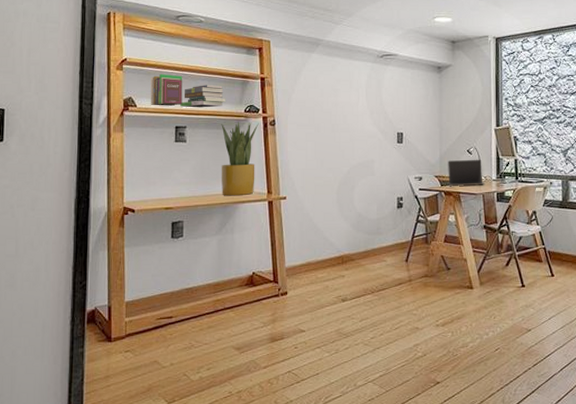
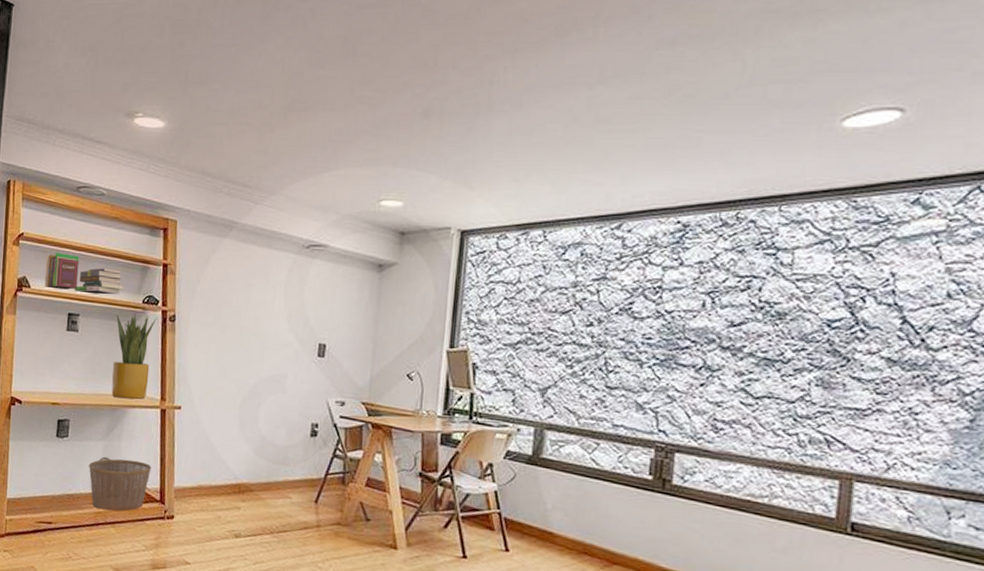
basket: none [205,249,264,297] -> present [89,457,152,512]
laptop computer: present [448,159,484,187] -> none [378,385,426,422]

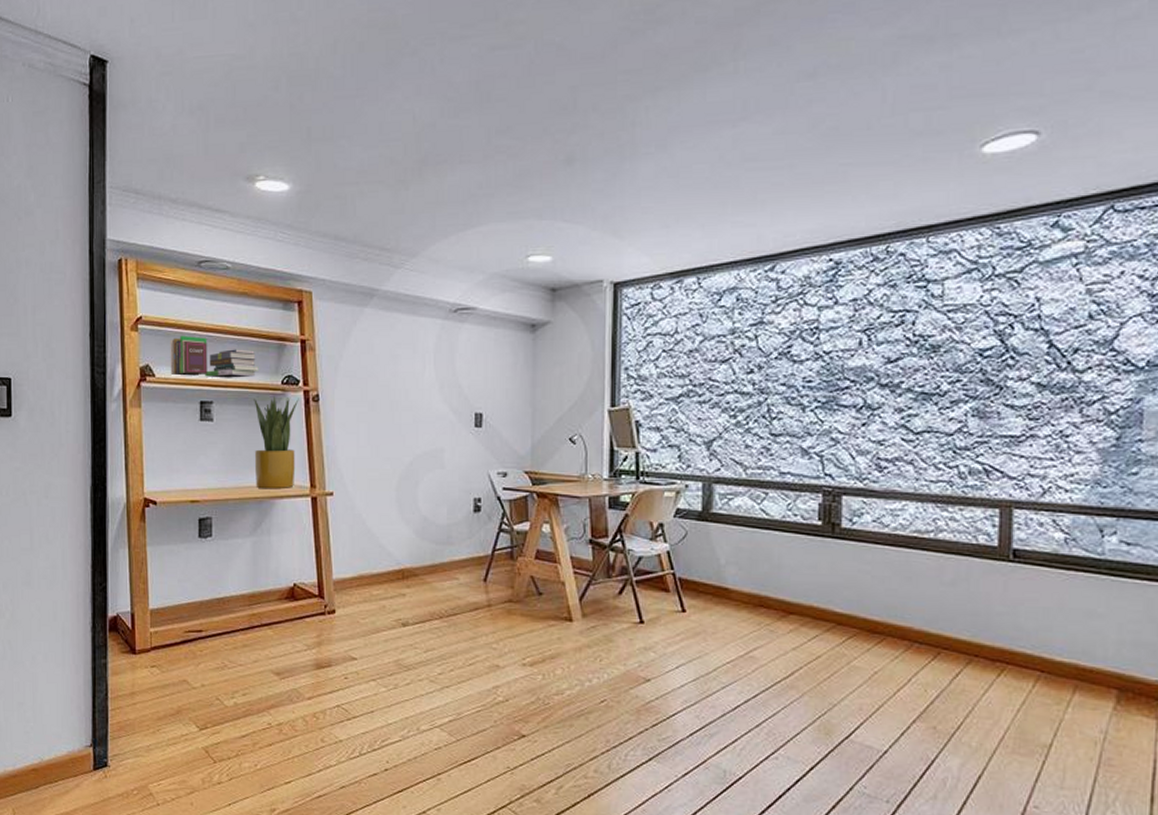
basket: present [89,457,152,512] -> none [238,554,307,612]

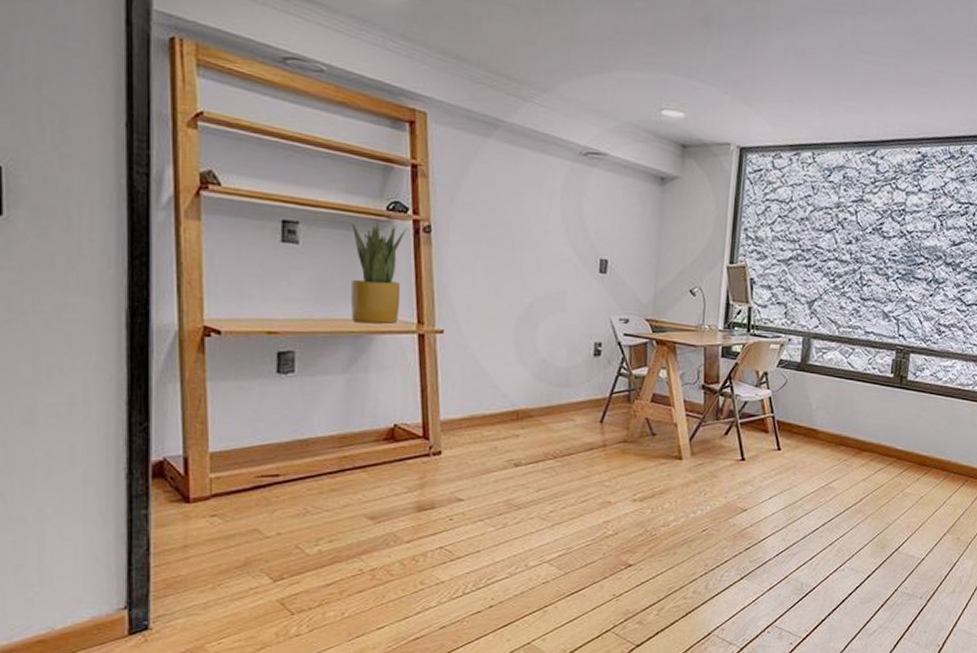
books: present [170,336,208,376] -> none [242,142,293,191]
books: present [205,349,259,378] -> none [289,164,359,199]

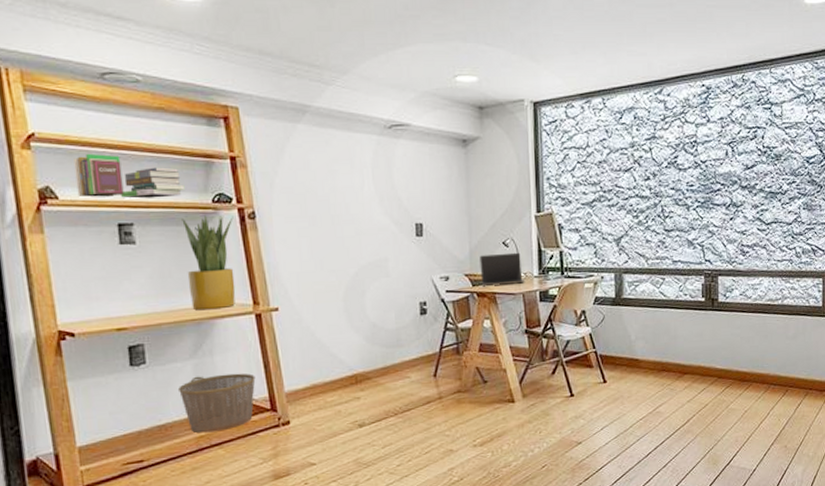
books: none [242,142,293,191] -> present [73,154,124,198]
books: none [289,164,359,199] -> present [121,167,185,199]
basket: none [326,392,410,454] -> present [179,373,256,433]
laptop computer: none [662,301,708,336] -> present [479,252,524,287]

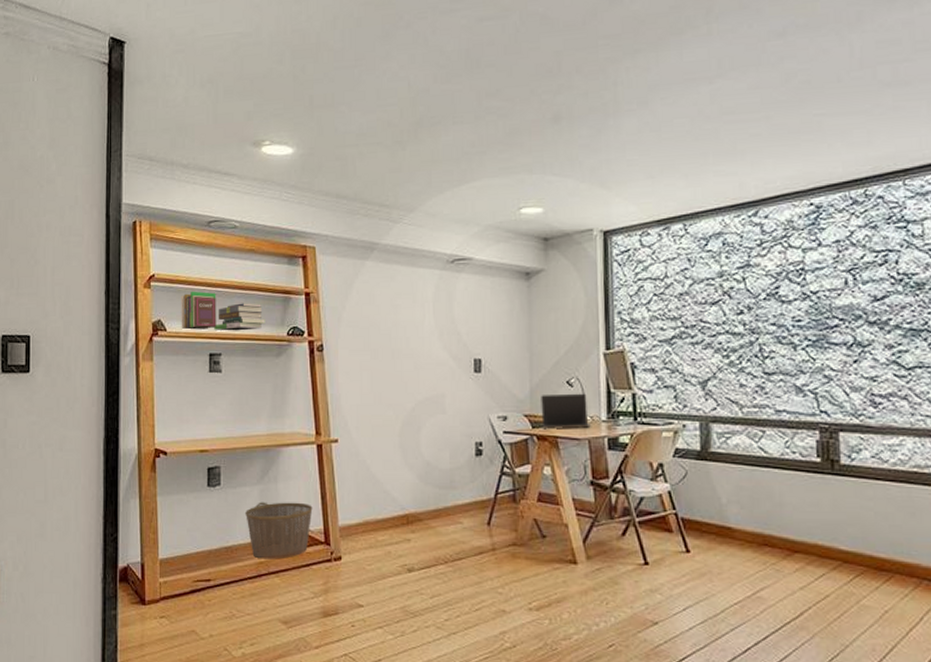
planter: present [182,215,236,311] -> none [261,347,304,438]

